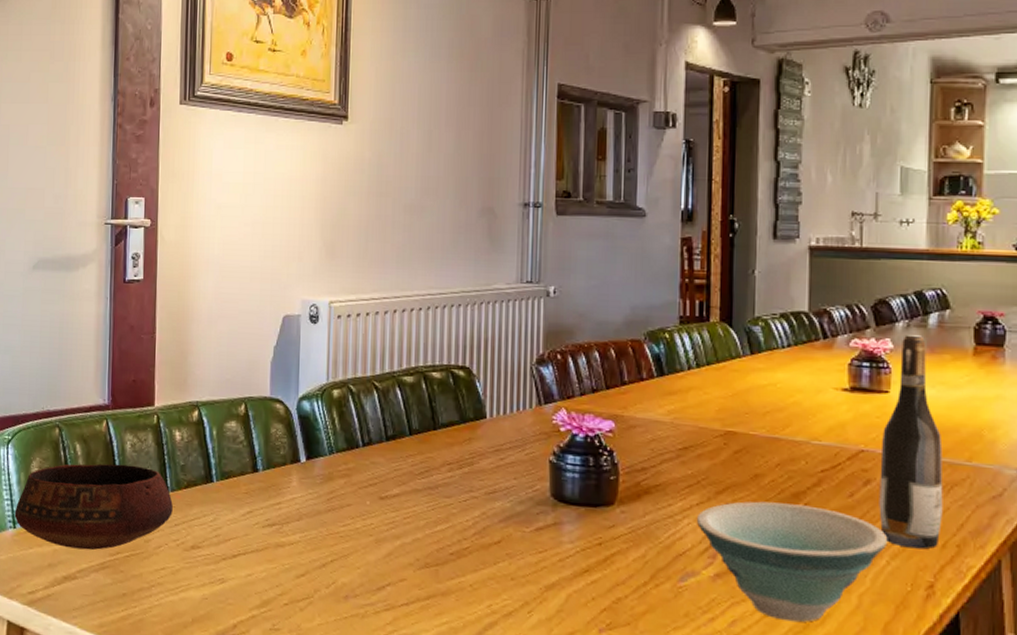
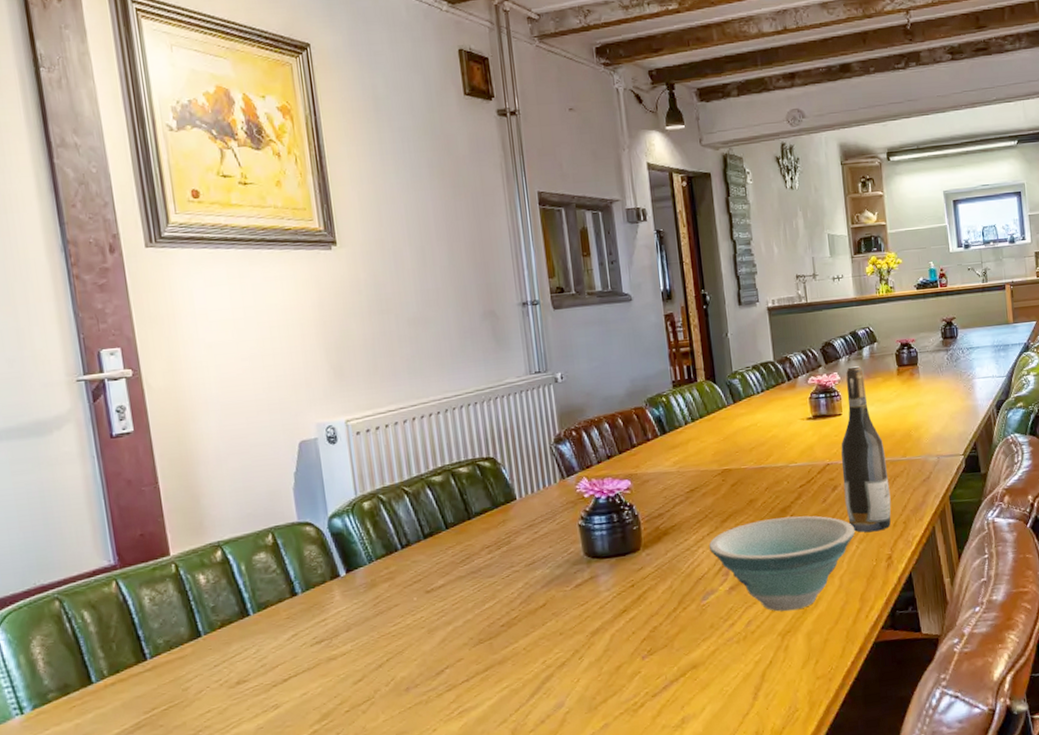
bowl: present [14,463,173,550] -> none [19,618,210,719]

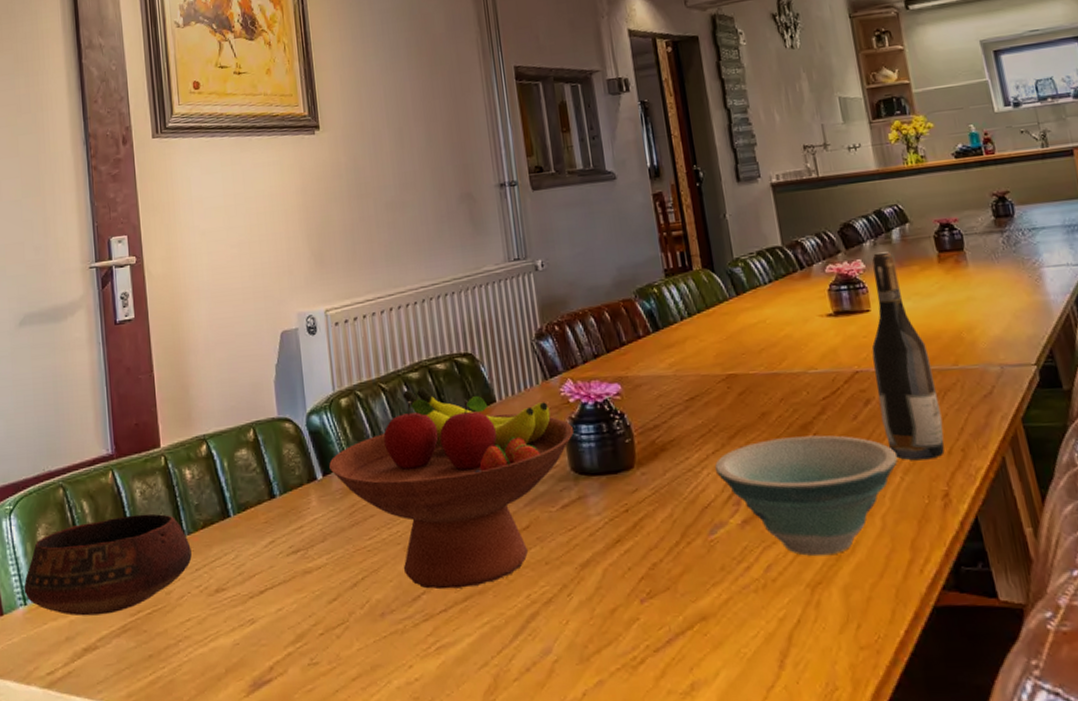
bowl: none [19,618,210,719] -> present [24,513,192,616]
fruit bowl: none [352,488,587,664] -> present [329,387,573,590]

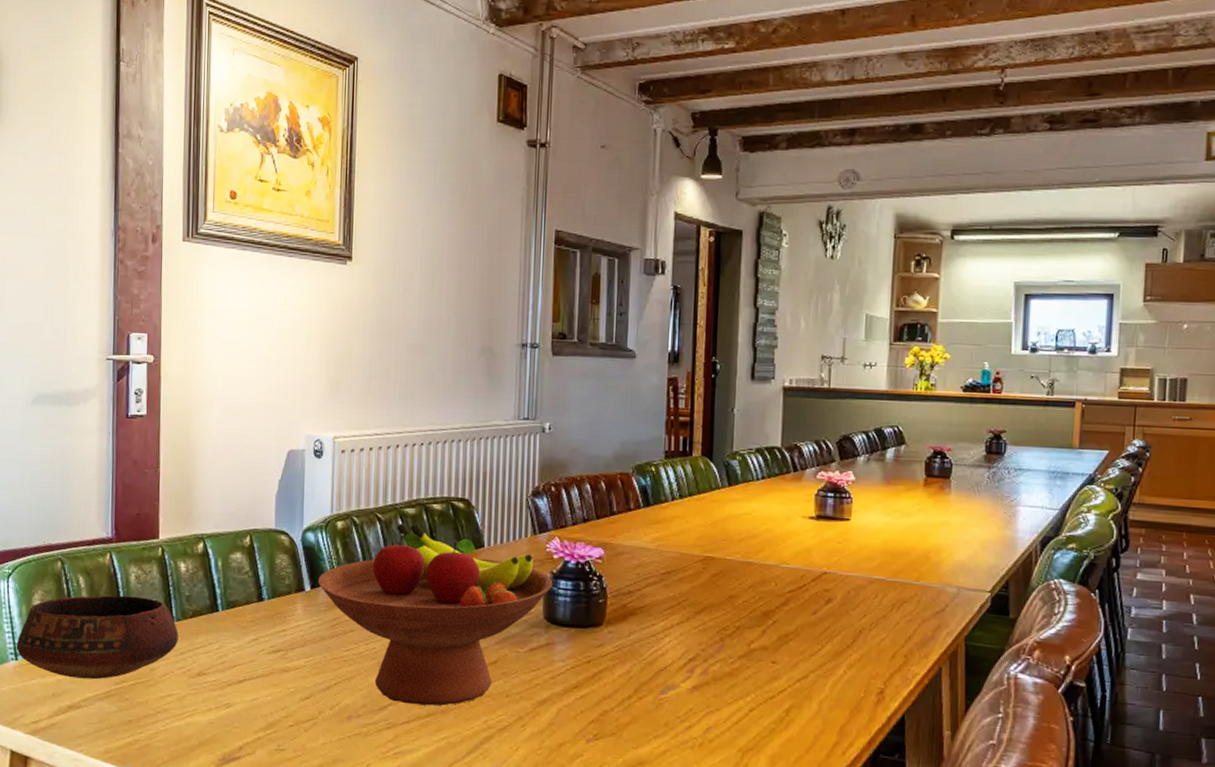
bowl: present [714,435,898,557] -> none [676,620,846,728]
wine bottle: present [871,251,945,461] -> none [838,468,895,660]

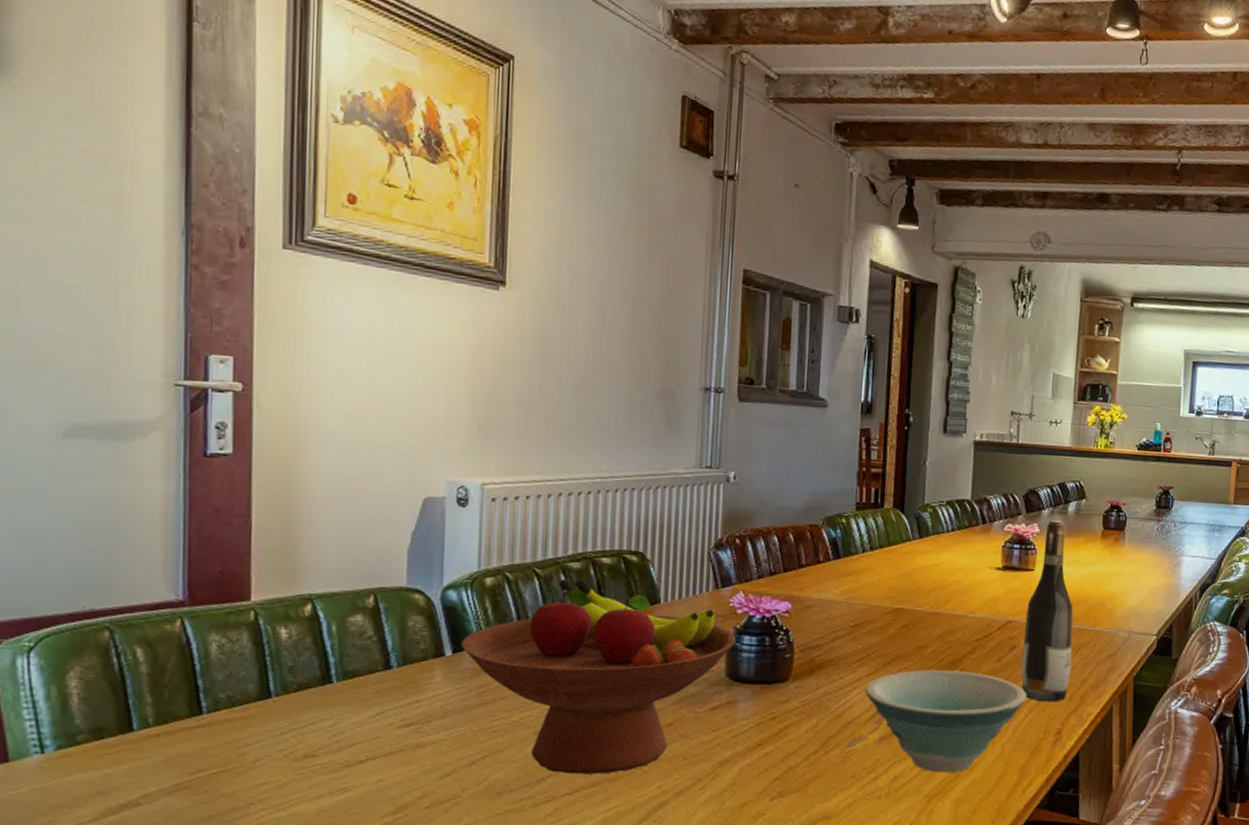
bowl: present [16,595,178,680] -> none [42,669,278,771]
bowl: none [676,620,846,728] -> present [865,670,1027,773]
wine bottle: none [838,468,895,660] -> present [1021,520,1074,702]

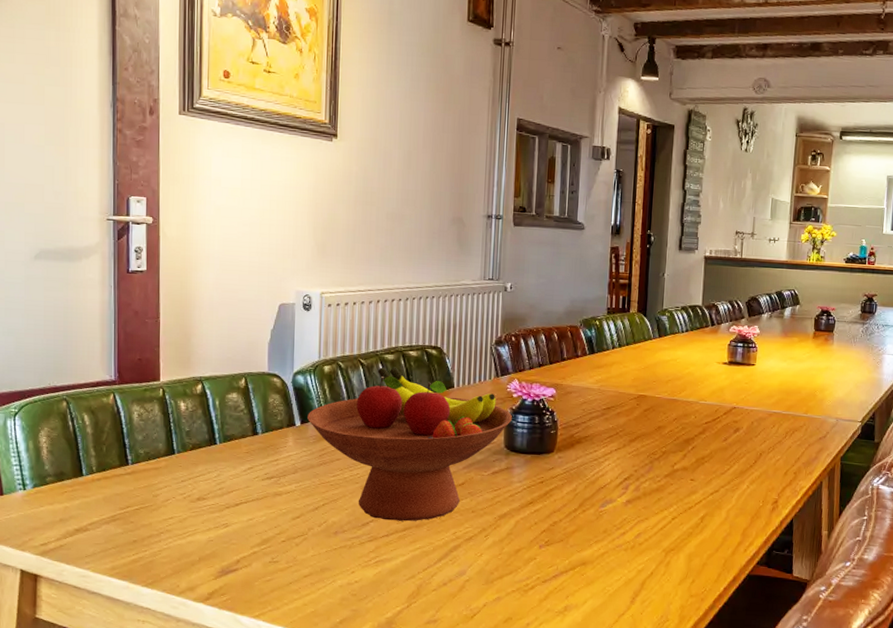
bowl: present [865,670,1027,773] -> none [614,446,749,532]
wine bottle: present [1021,520,1074,702] -> none [744,323,789,476]

